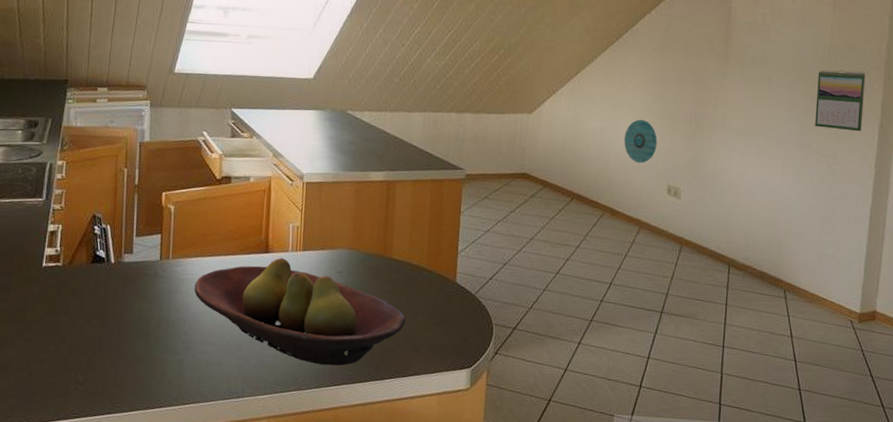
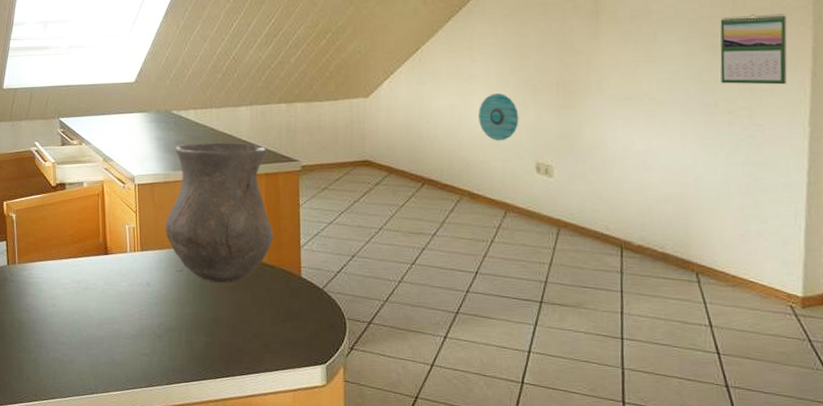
fruit bowl: present [194,258,406,366] -> none [41,259,251,363]
vase: none [329,145,436,286] -> present [165,143,274,283]

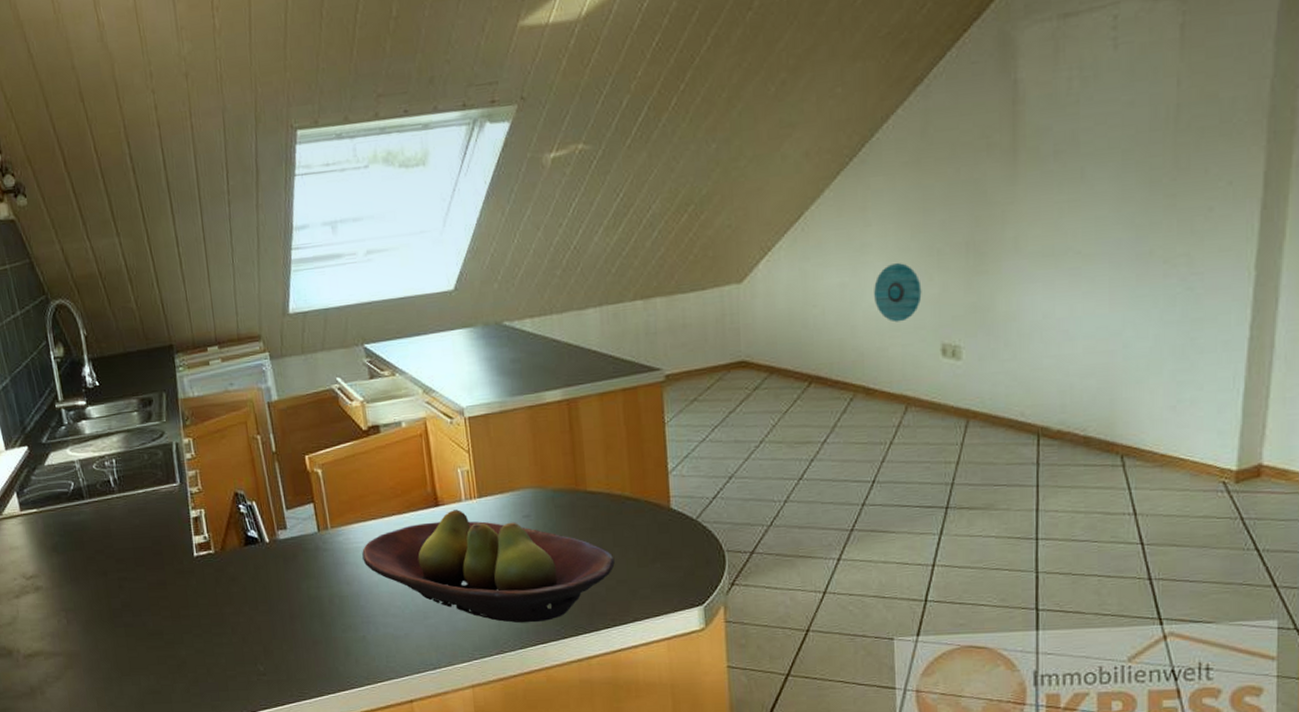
fruit bowl: none [41,259,251,363] -> present [362,509,615,623]
vase: present [165,143,274,283] -> none [505,354,637,526]
calendar: present [720,14,788,85] -> none [1158,132,1237,227]

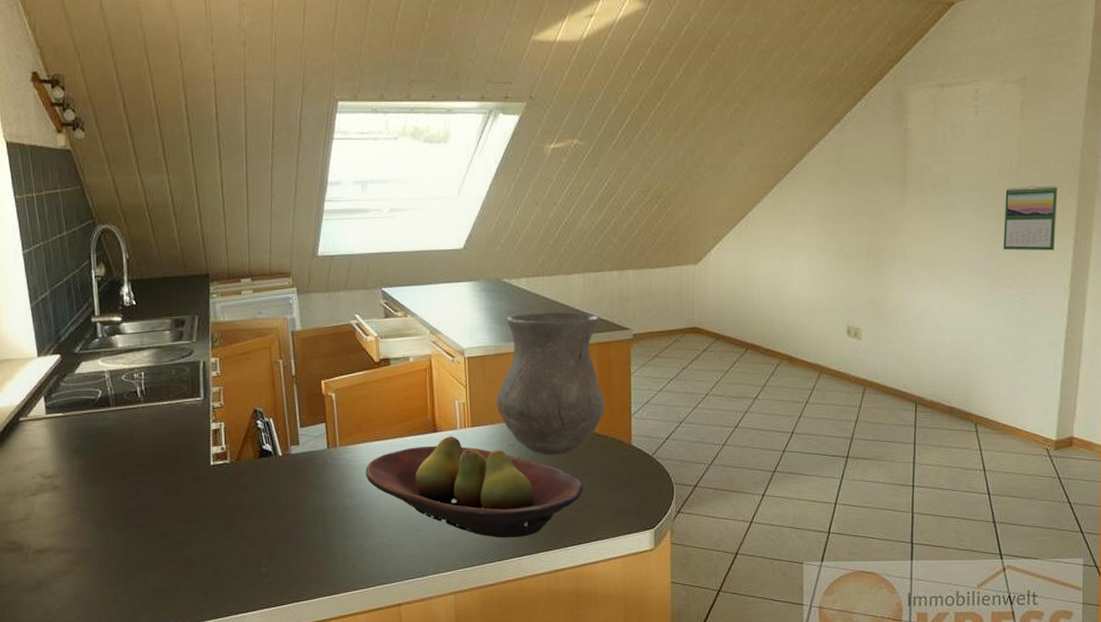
vase: none [505,354,637,526] -> present [497,312,606,456]
decorative plate: present [874,262,922,323] -> none [798,259,834,306]
calendar: none [1158,132,1237,227] -> present [1003,185,1058,251]

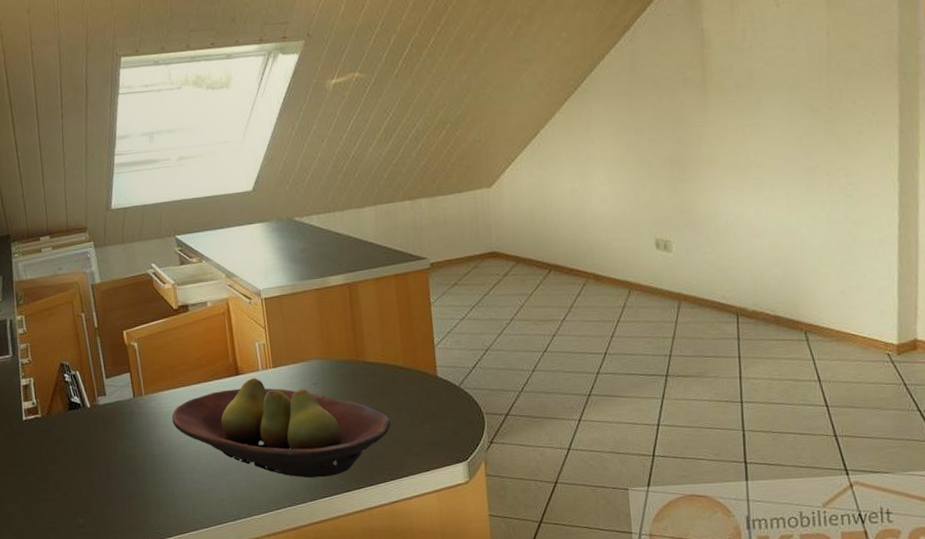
vase: present [497,312,606,456] -> none [296,245,408,392]
calendar: present [1003,185,1058,251] -> none [817,73,878,147]

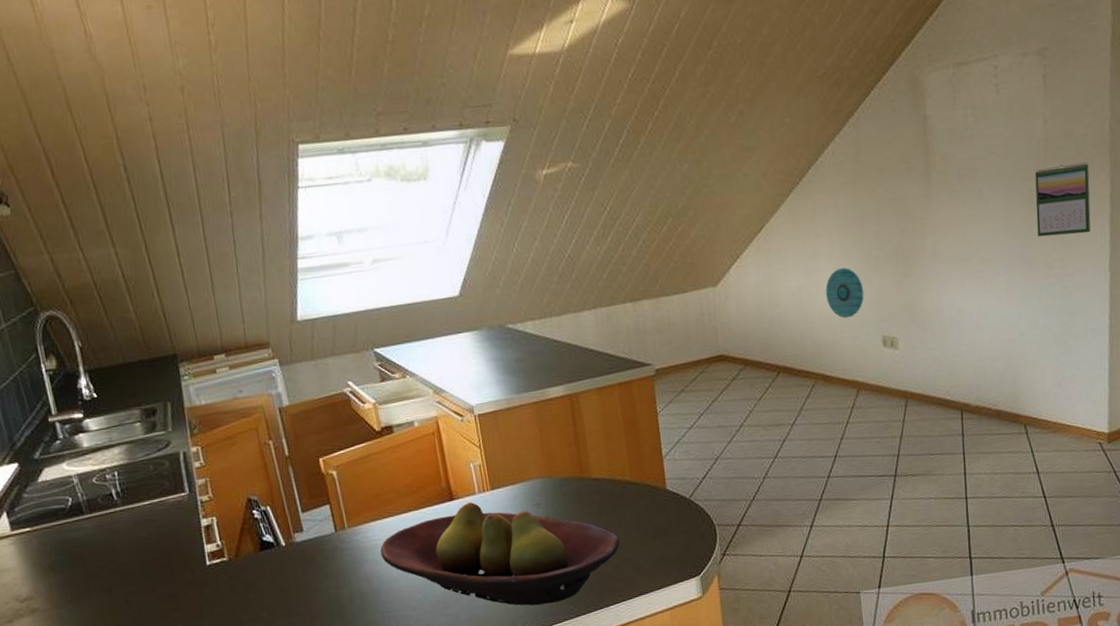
decorative plate: none [598,172,638,221] -> present [825,267,864,319]
calendar: none [817,73,878,147] -> present [1035,162,1091,237]

